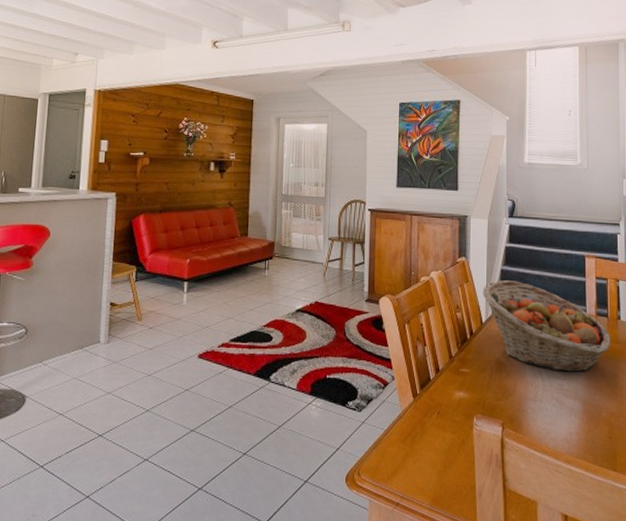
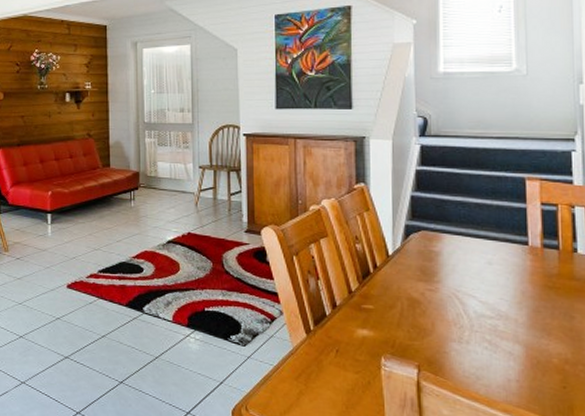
fruit basket: present [483,280,611,372] -> none [388,208,564,312]

